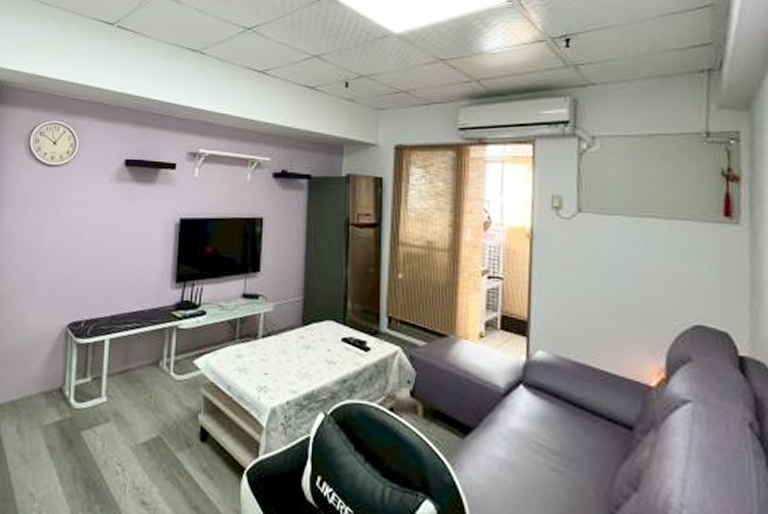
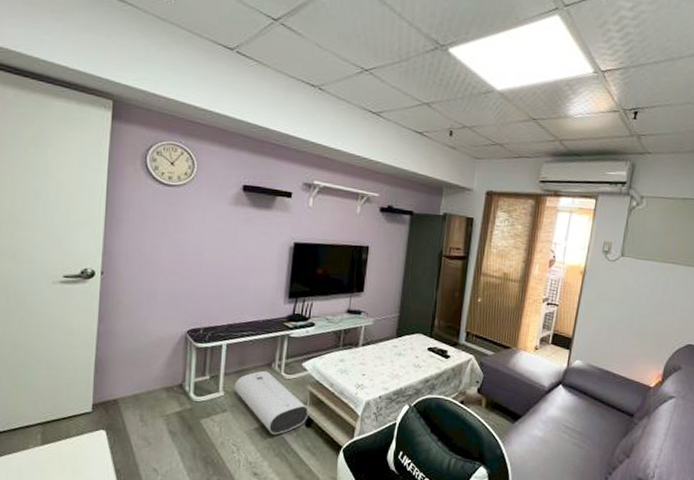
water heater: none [118,370,204,452] -> present [234,370,310,435]

